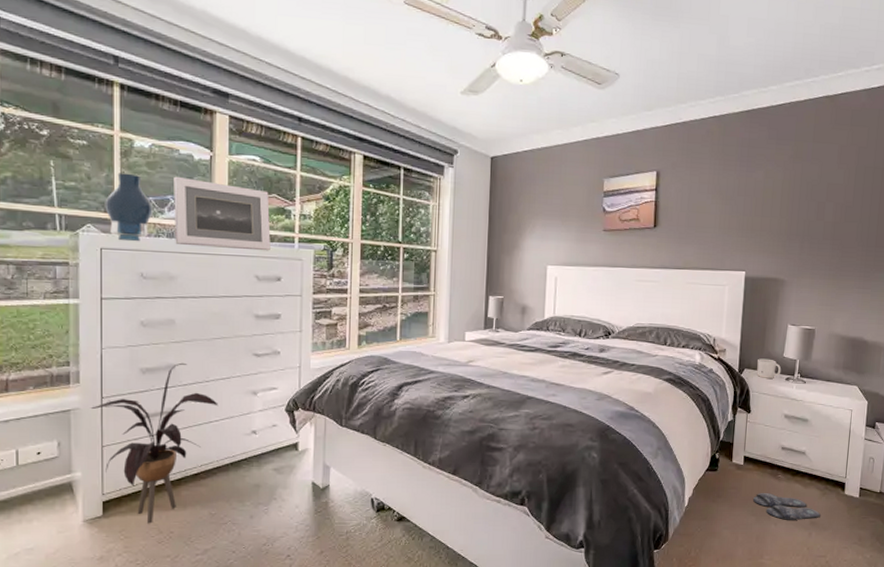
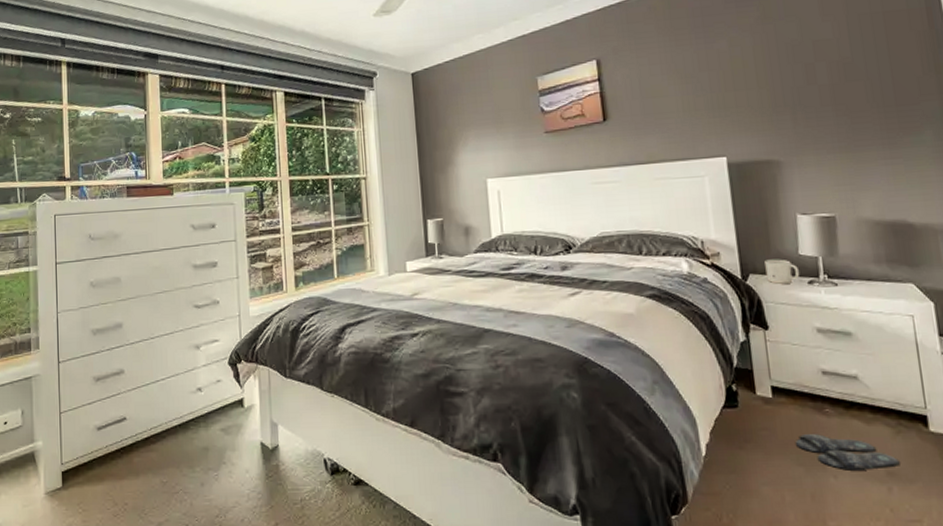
house plant: present [90,362,218,524] -> none [49,320,164,495]
vase: present [105,173,153,242] -> none [57,141,97,206]
picture frame: present [174,176,271,251] -> none [114,138,203,203]

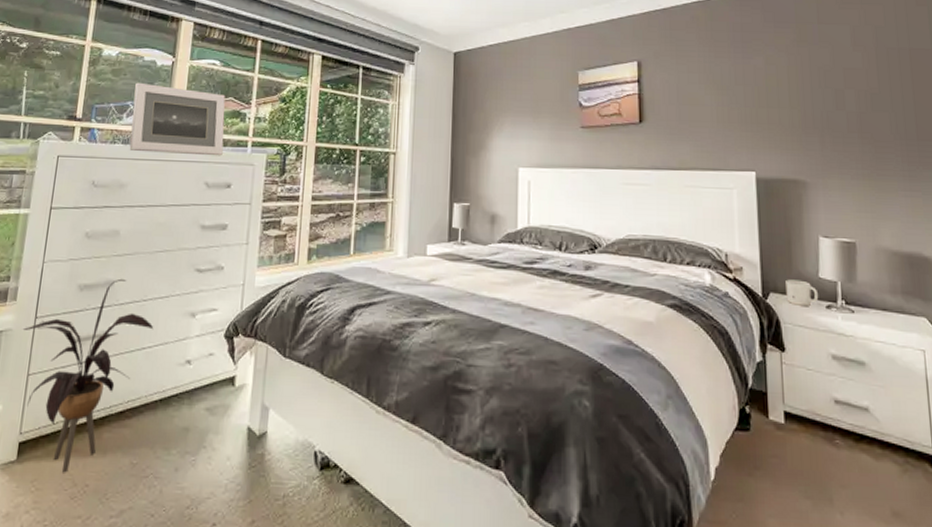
house plant: none [49,320,164,495] -> present [22,278,154,473]
picture frame: none [114,138,203,203] -> present [129,82,226,156]
slippers: present [796,434,900,471] -> none [805,465,906,509]

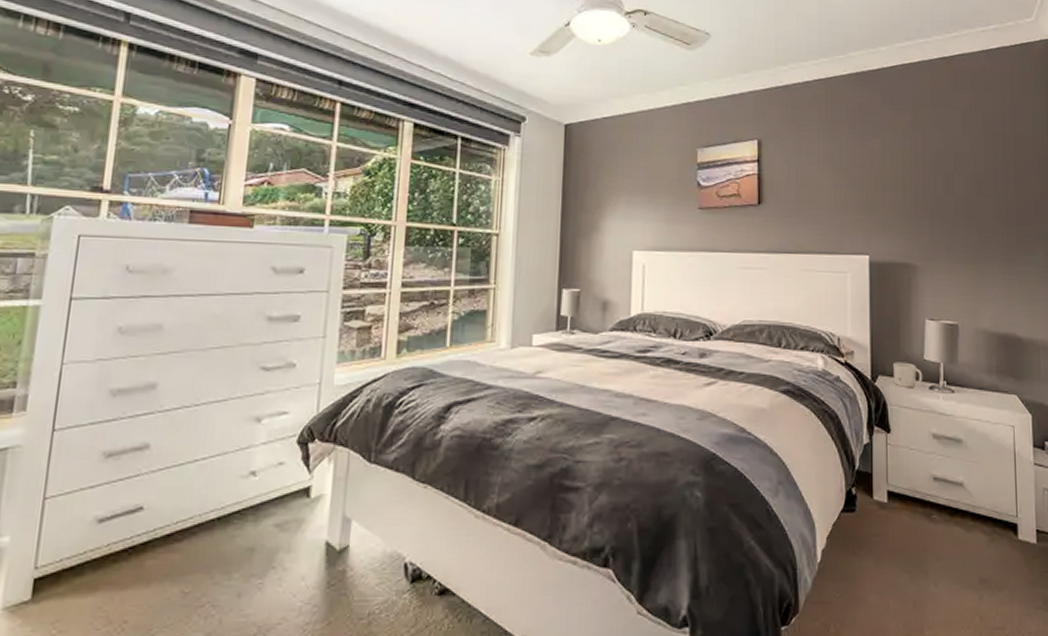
house plant: present [22,278,154,473] -> none [35,380,209,610]
picture frame: present [129,82,226,156] -> none [174,148,297,237]

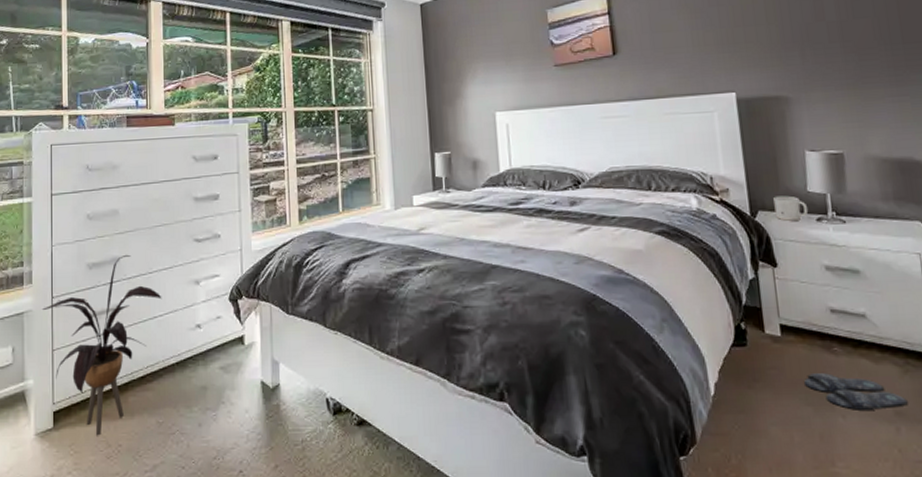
house plant: none [35,380,209,610] -> present [41,254,162,436]
slippers: none [904,541,991,578] -> present [804,373,908,410]

